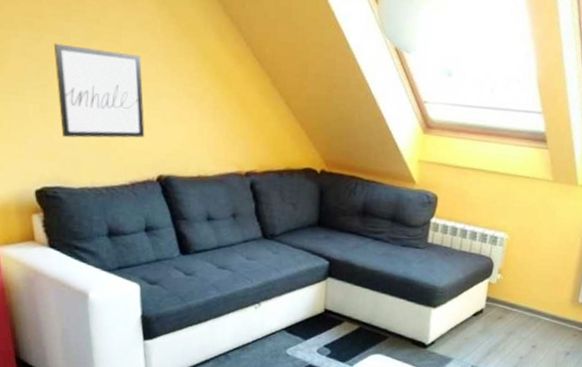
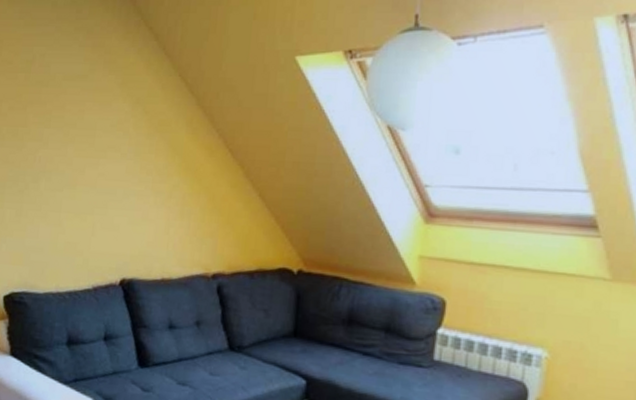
wall art: present [53,43,145,138] -> none [32,149,113,242]

